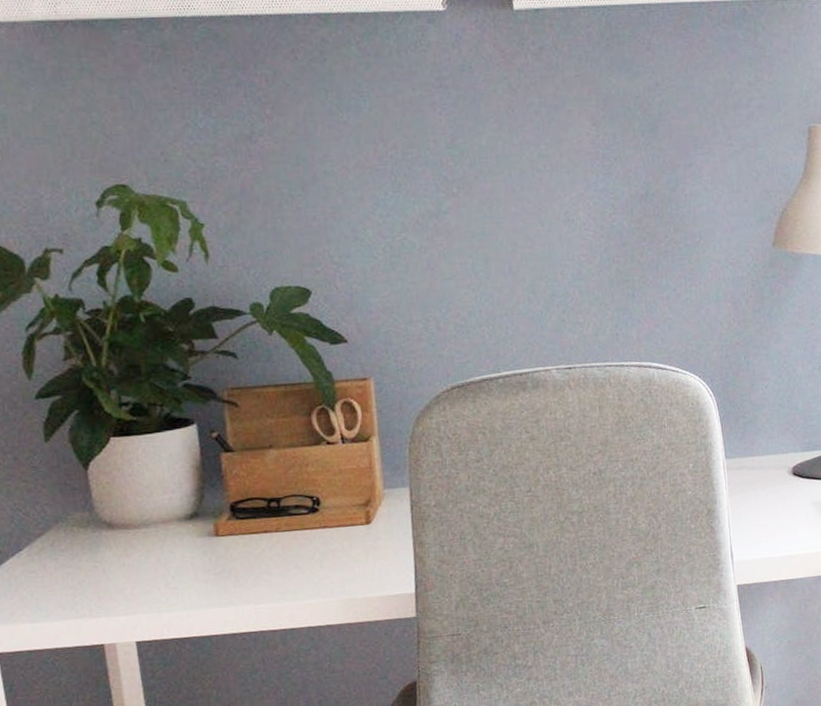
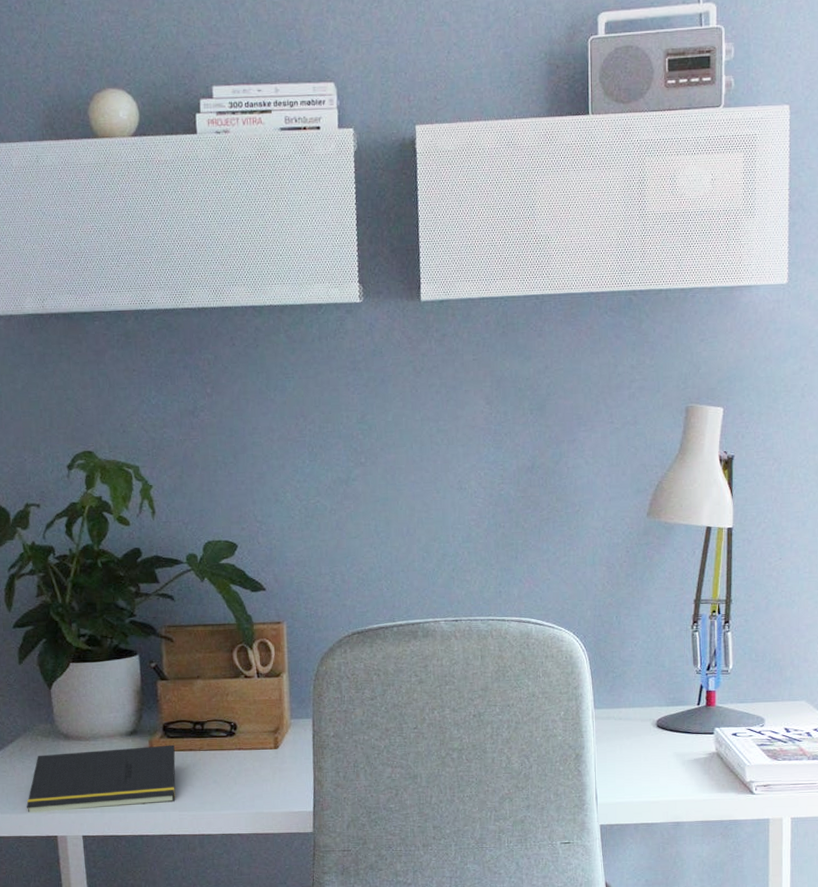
notepad: none [63,527,250,619] -> present [26,745,176,813]

